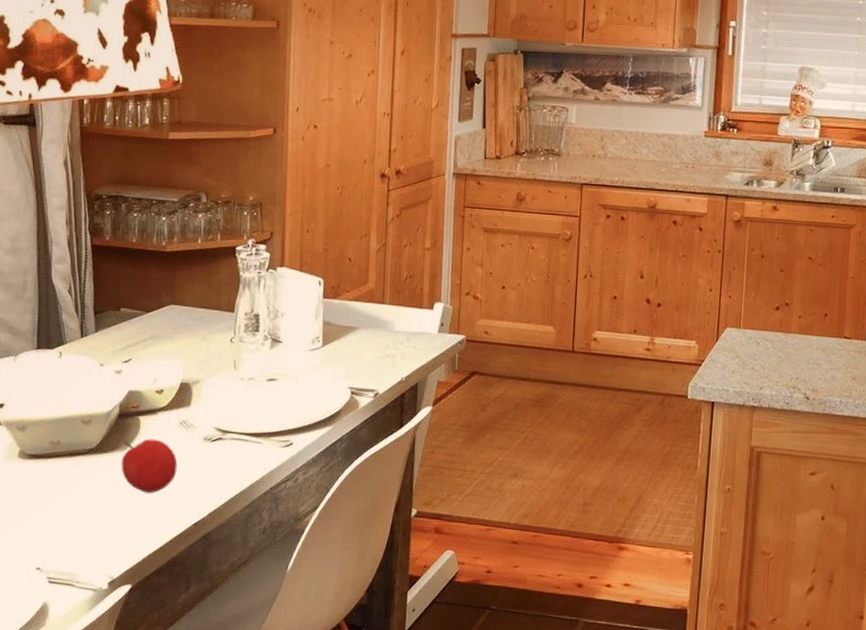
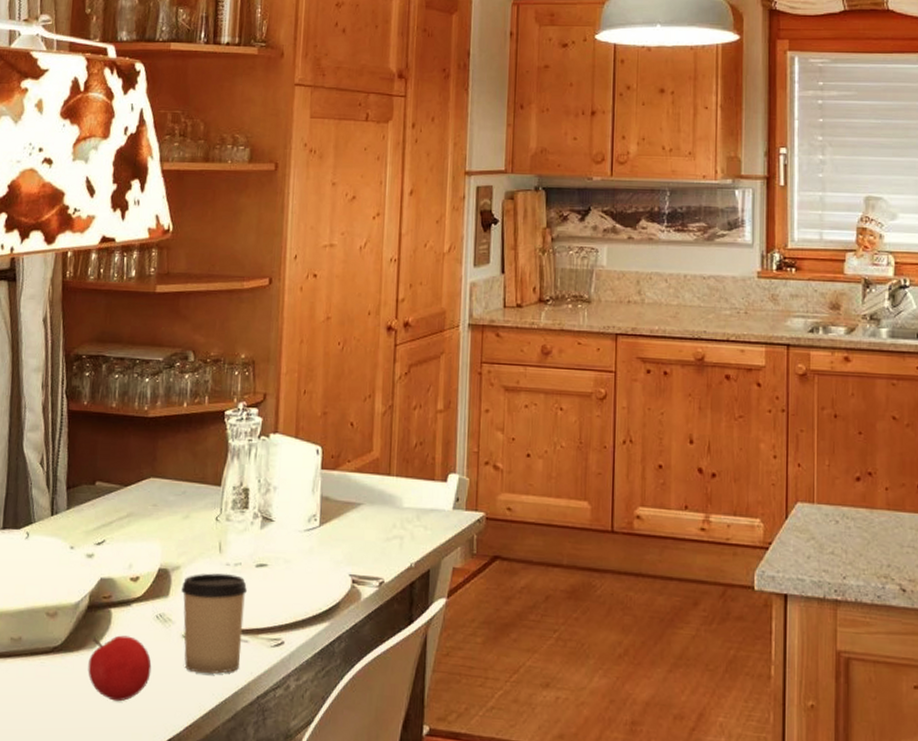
cup: none [201,386,259,470] -> present [181,573,247,674]

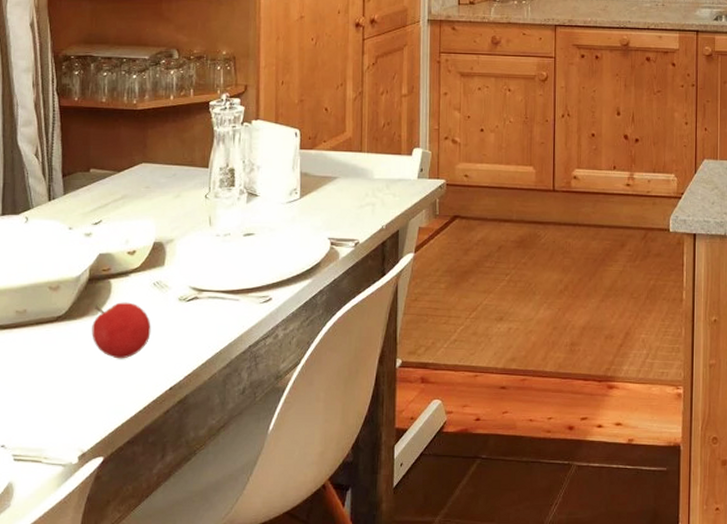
cup: present [181,573,247,674] -> none [176,244,236,330]

